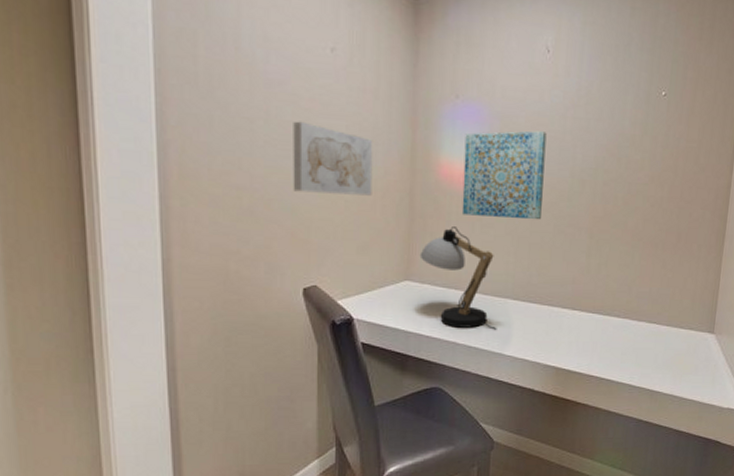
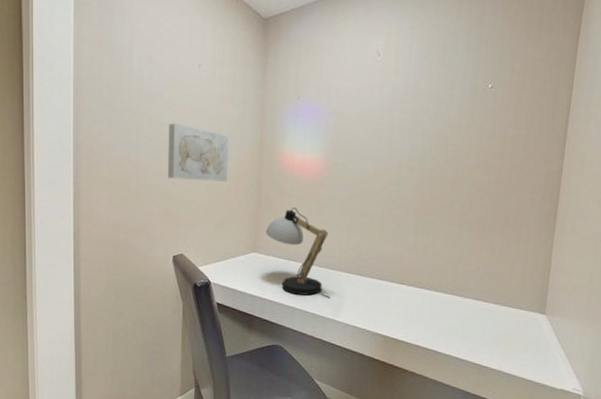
wall art: present [461,131,547,220] -> none [301,124,377,203]

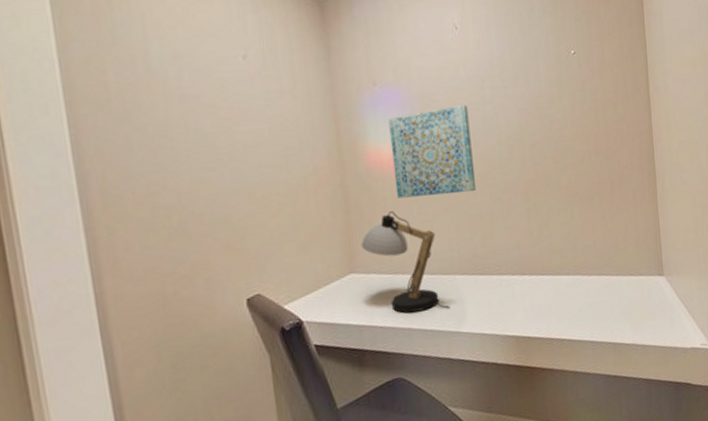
wall art: present [167,123,229,182] -> none [214,131,304,202]
wall art: none [301,124,377,203] -> present [388,105,476,198]

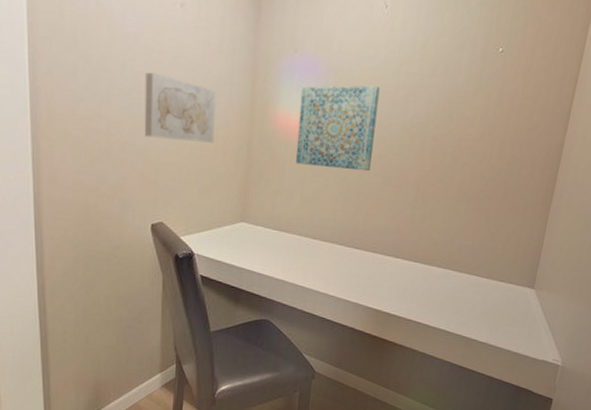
wall art: none [214,131,304,202] -> present [144,72,217,143]
desk lamp: present [361,211,450,314] -> none [255,174,324,272]

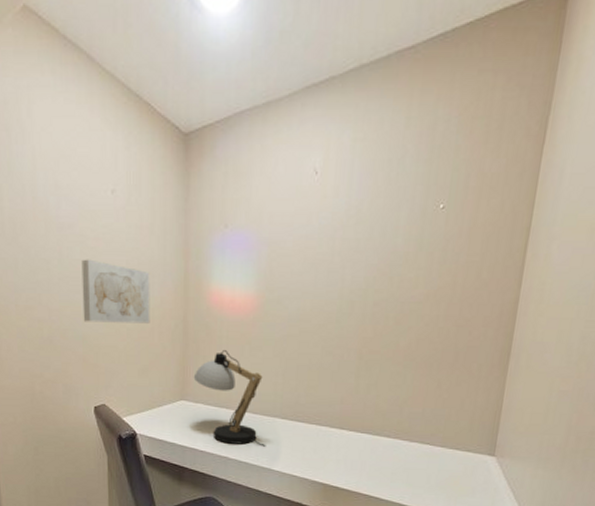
desk lamp: none [255,174,324,272] -> present [193,350,266,447]
wall art: present [295,85,380,172] -> none [231,254,315,342]

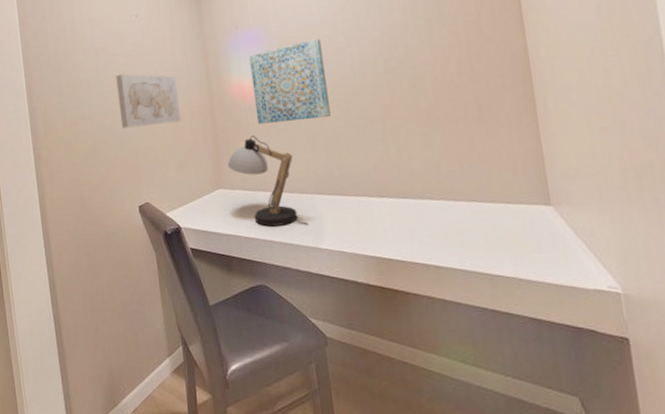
wall art: none [231,254,315,342] -> present [249,38,330,124]

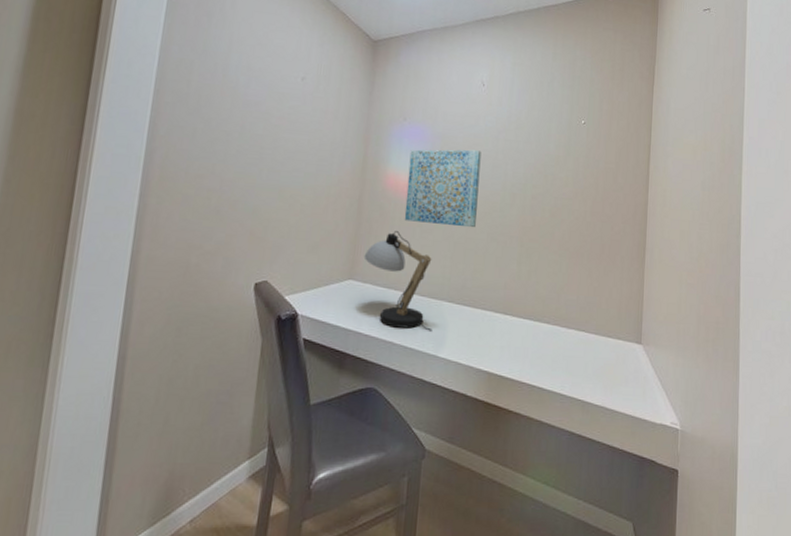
wall art: present [116,73,181,129] -> none [256,135,331,201]

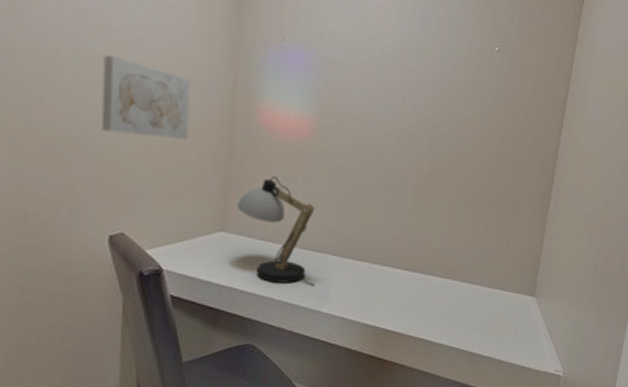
wall art: none [256,135,331,201] -> present [101,54,191,140]
wall art: present [404,149,482,228] -> none [283,78,376,174]

